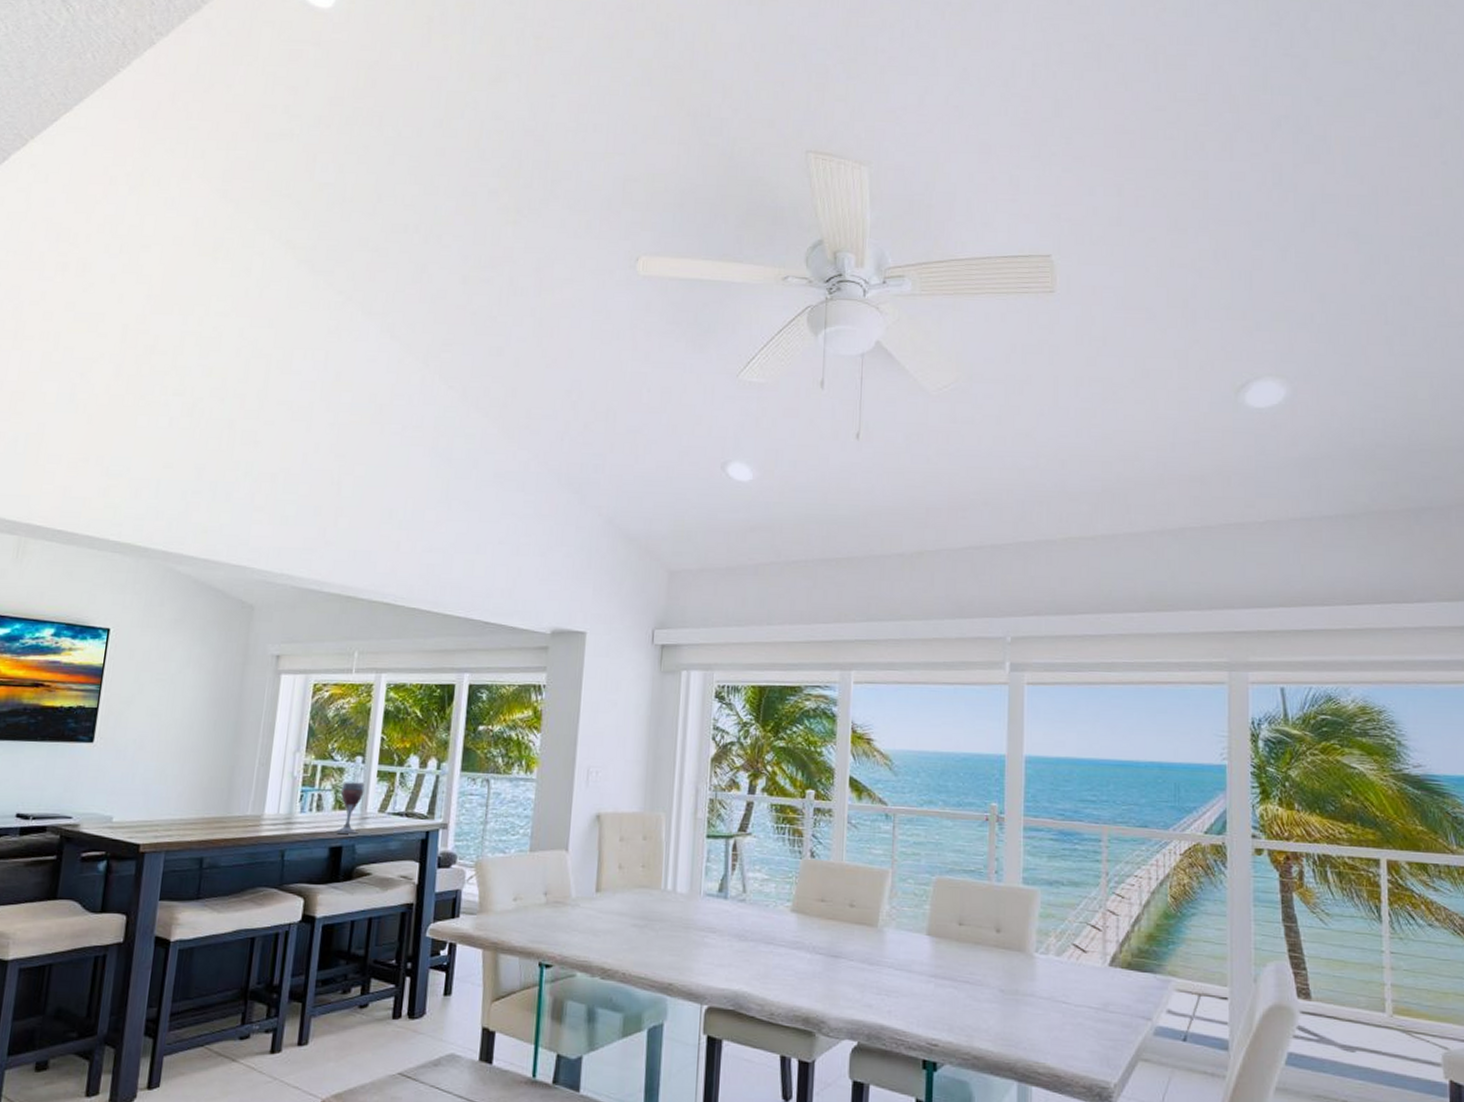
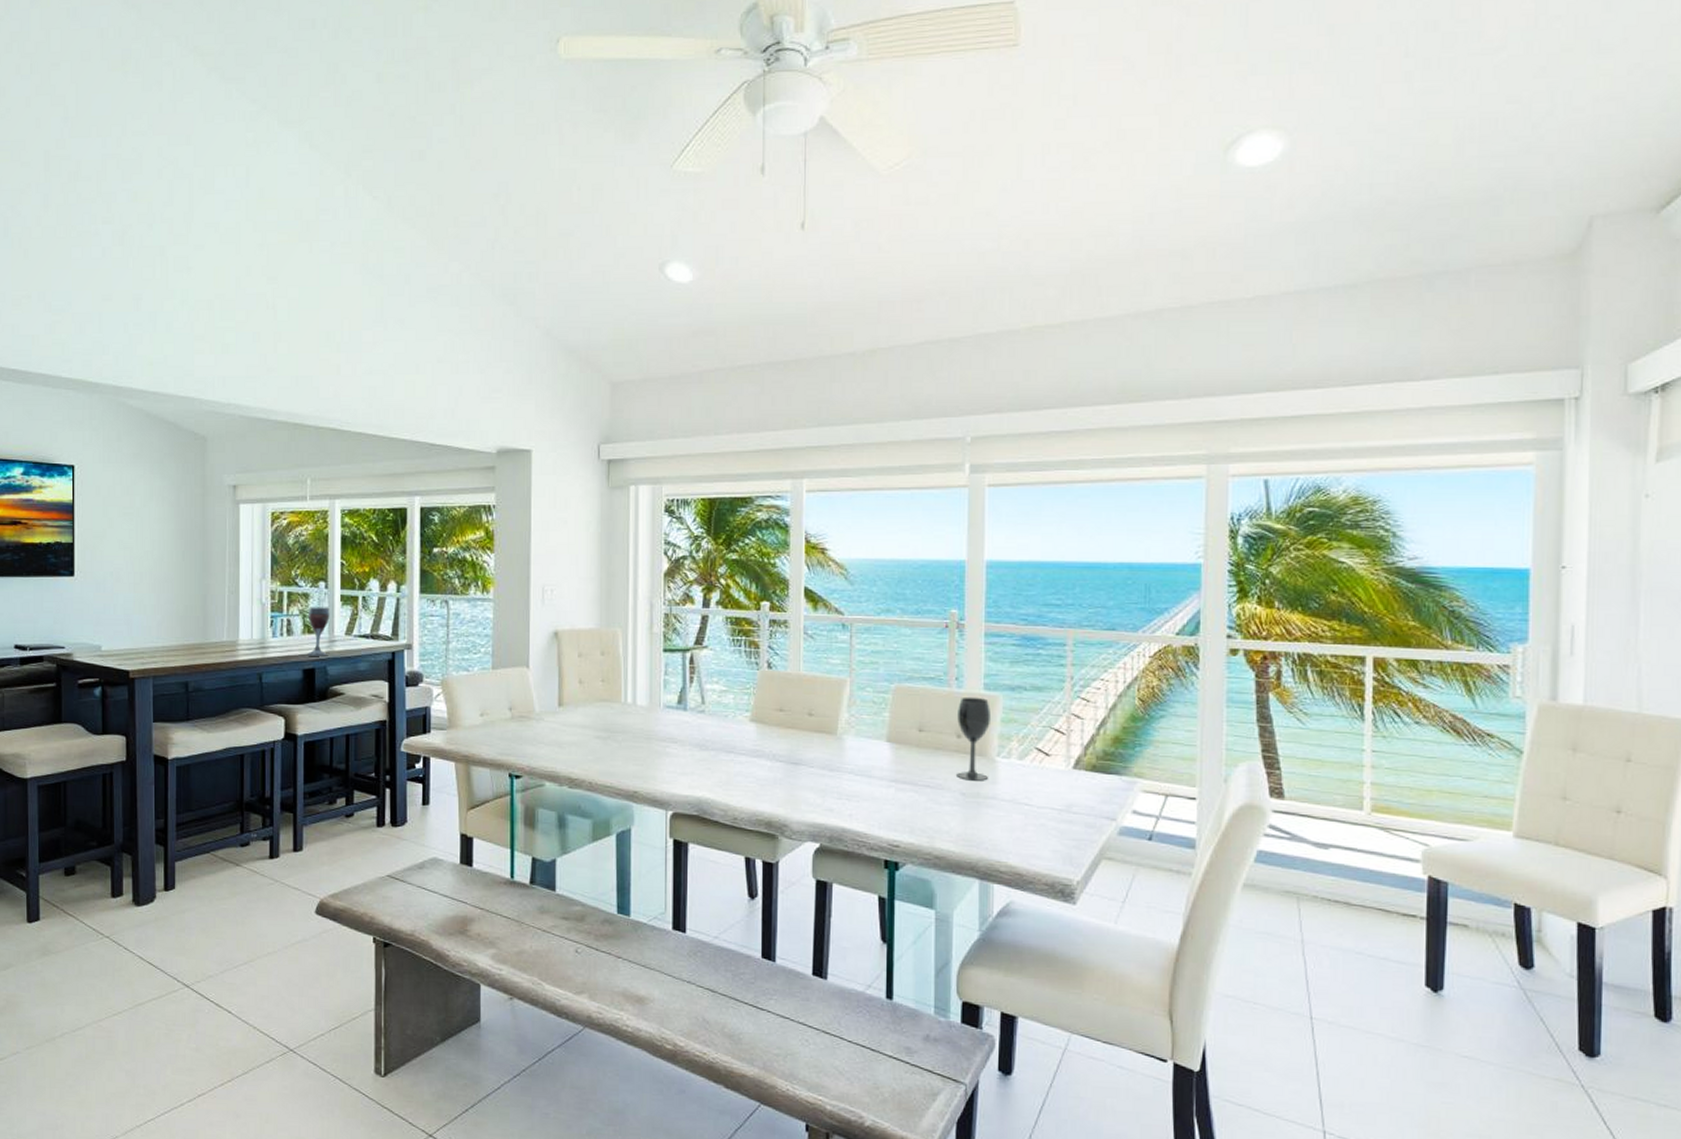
wine glass: none [996,890,1030,978] -> present [957,696,992,781]

